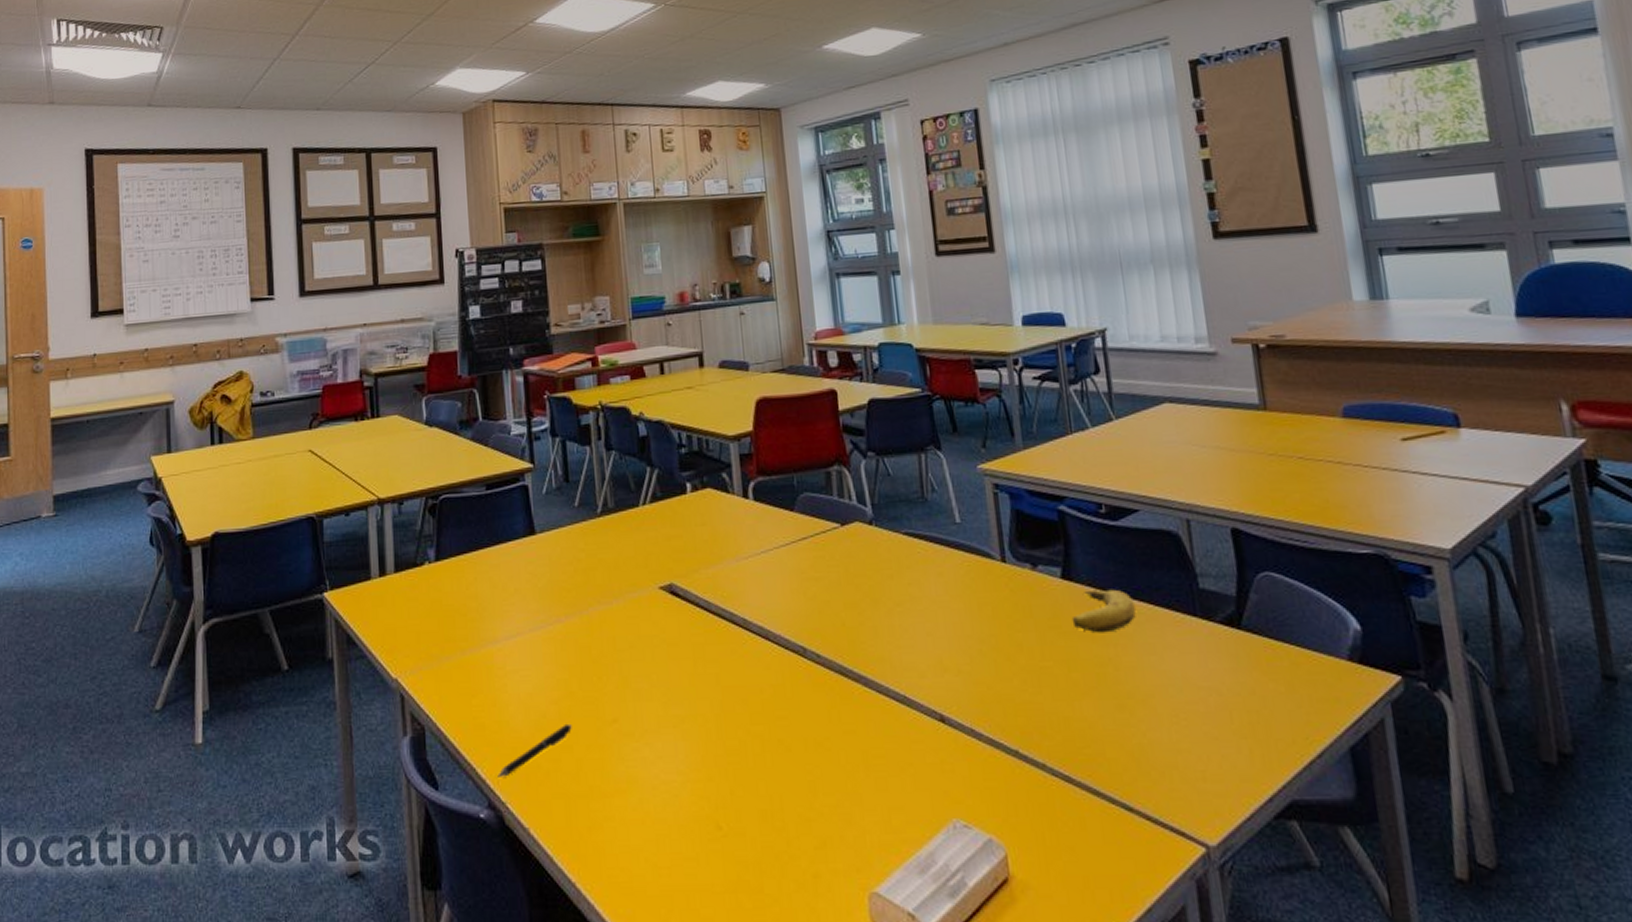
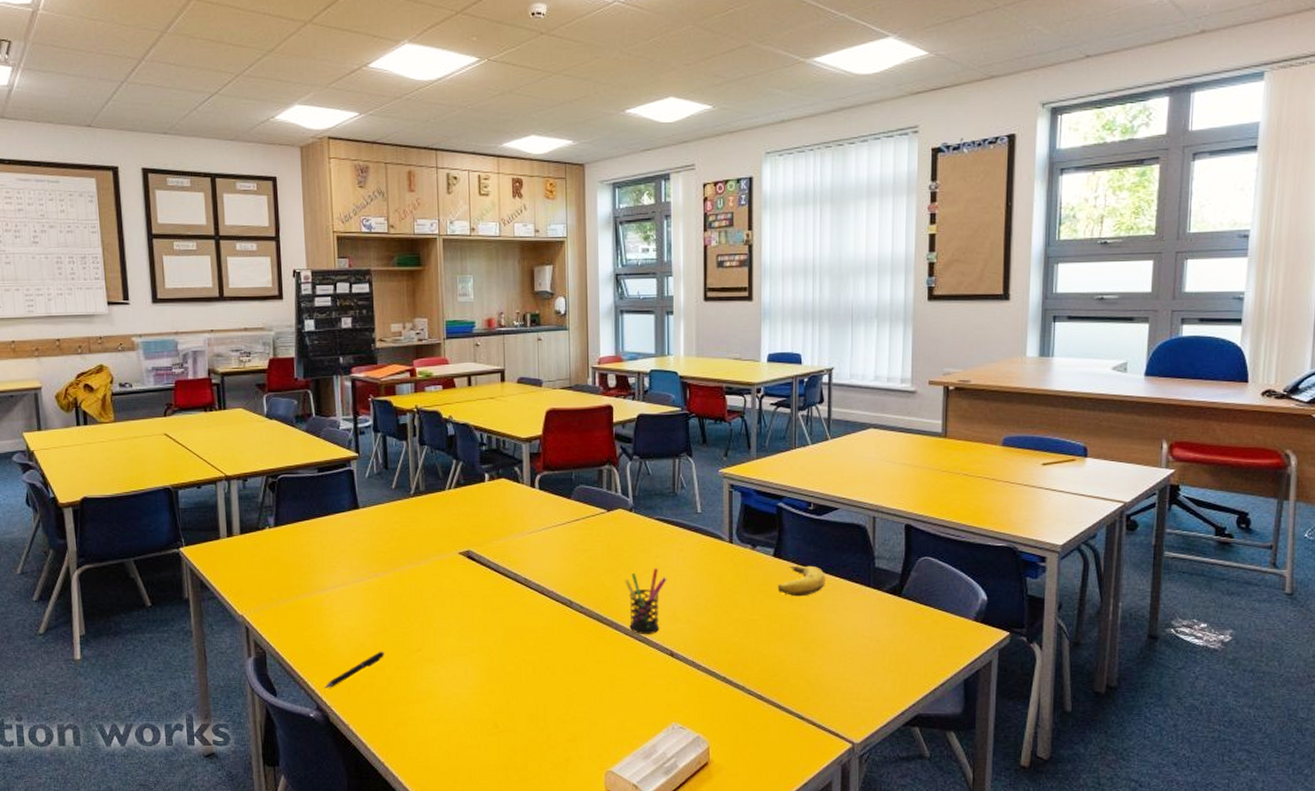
pen holder: none [871,598,926,693] -> present [625,567,667,635]

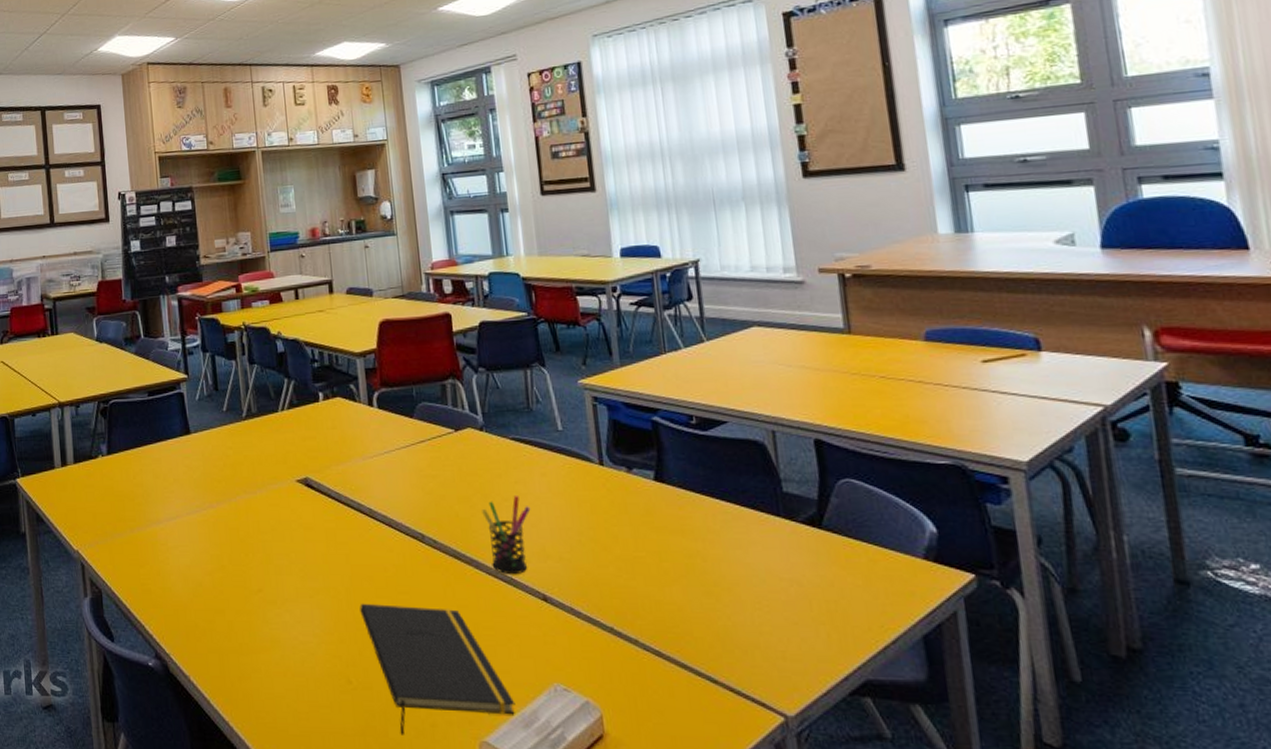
pen: present [324,651,385,688] -> none [162,591,224,633]
notepad: none [510,659,639,768] -> present [360,603,516,735]
banana: present [777,565,825,597] -> none [663,491,723,529]

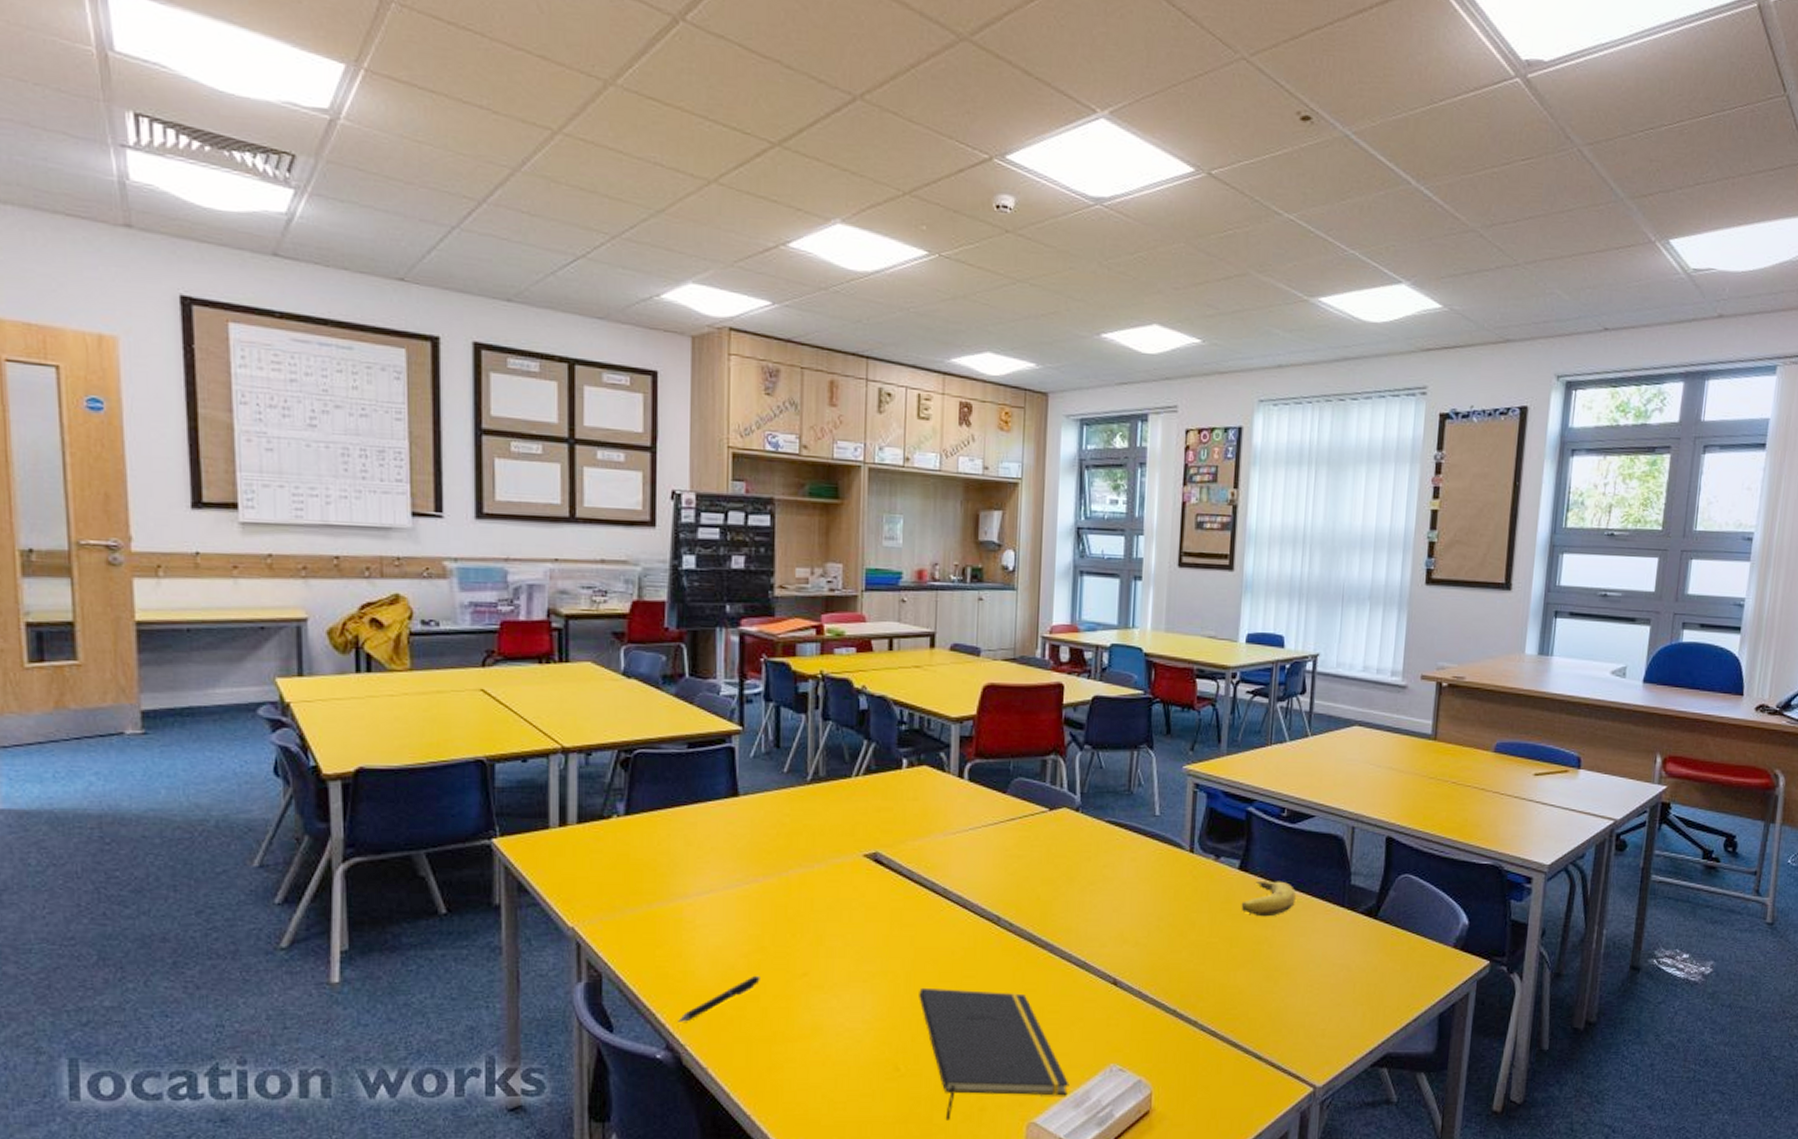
pen: none [162,591,224,633] -> present [678,975,760,1022]
pen holder: present [482,494,531,575] -> none [1065,878,1115,960]
banana: none [663,491,723,529] -> present [1241,880,1296,917]

